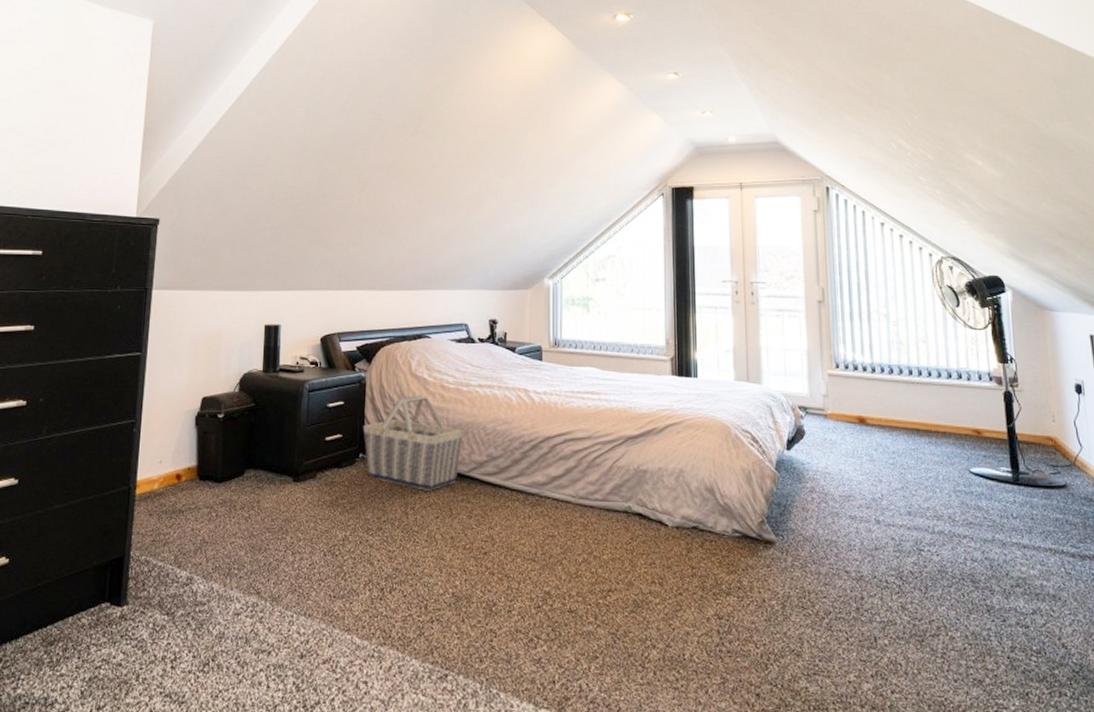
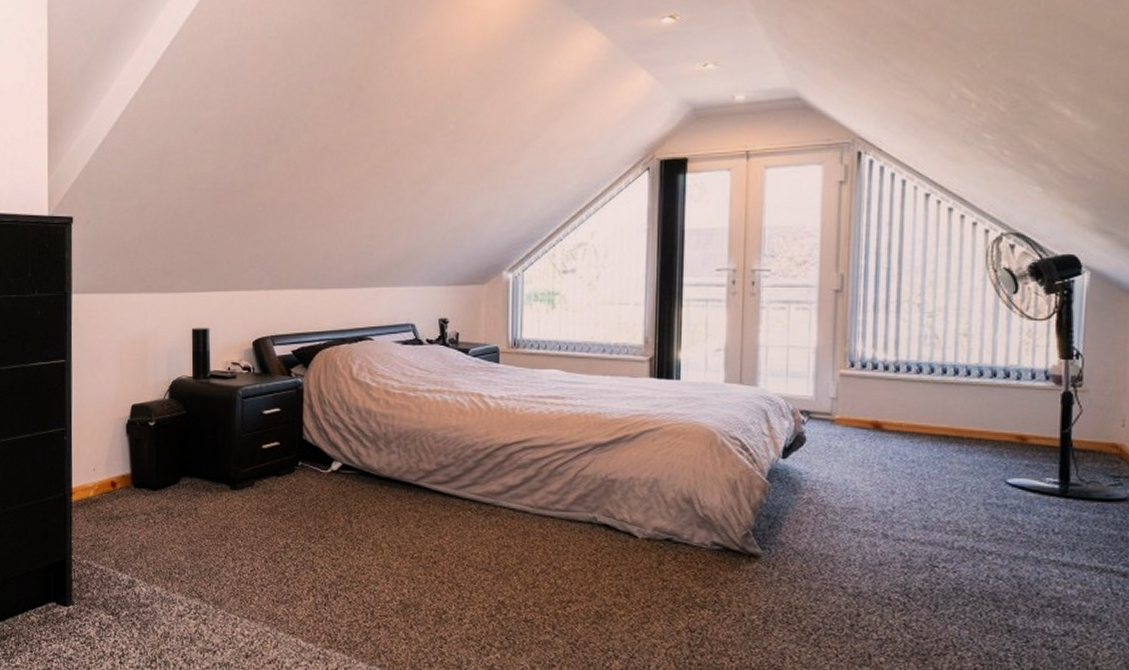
basket: present [363,395,463,491] -> none [302,401,410,500]

